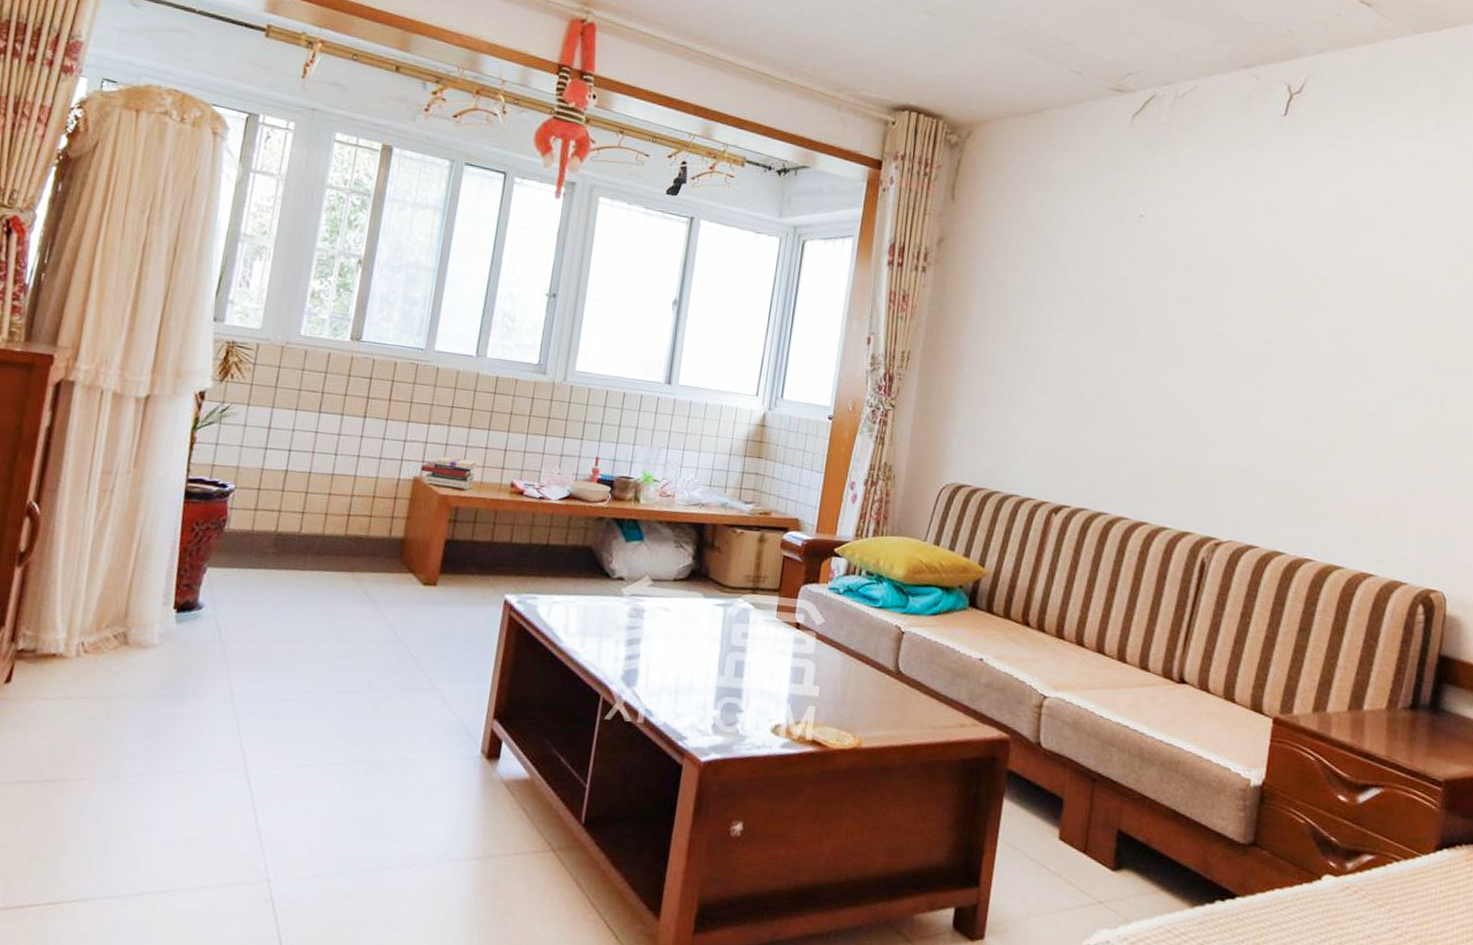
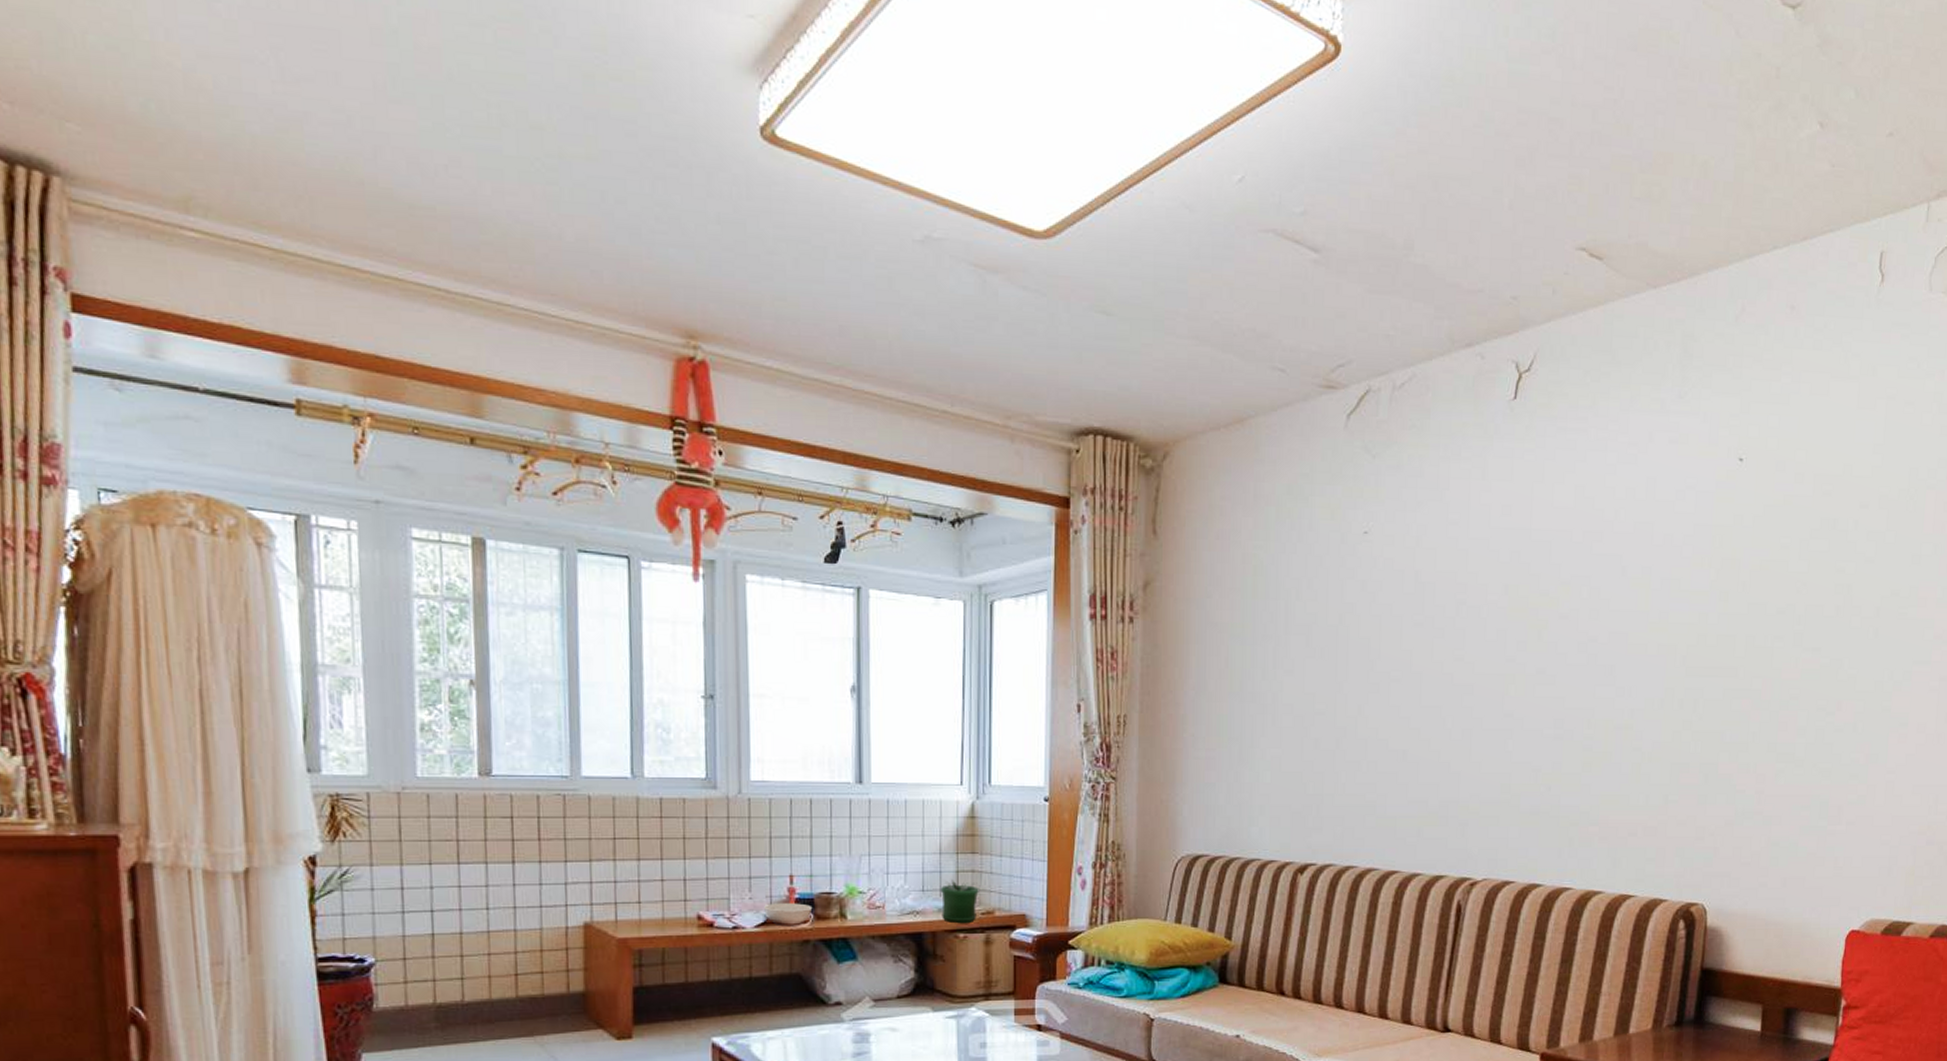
books: present [420,456,477,491] -> none [590,895,655,932]
planter: none [723,478,763,521] -> present [940,880,982,924]

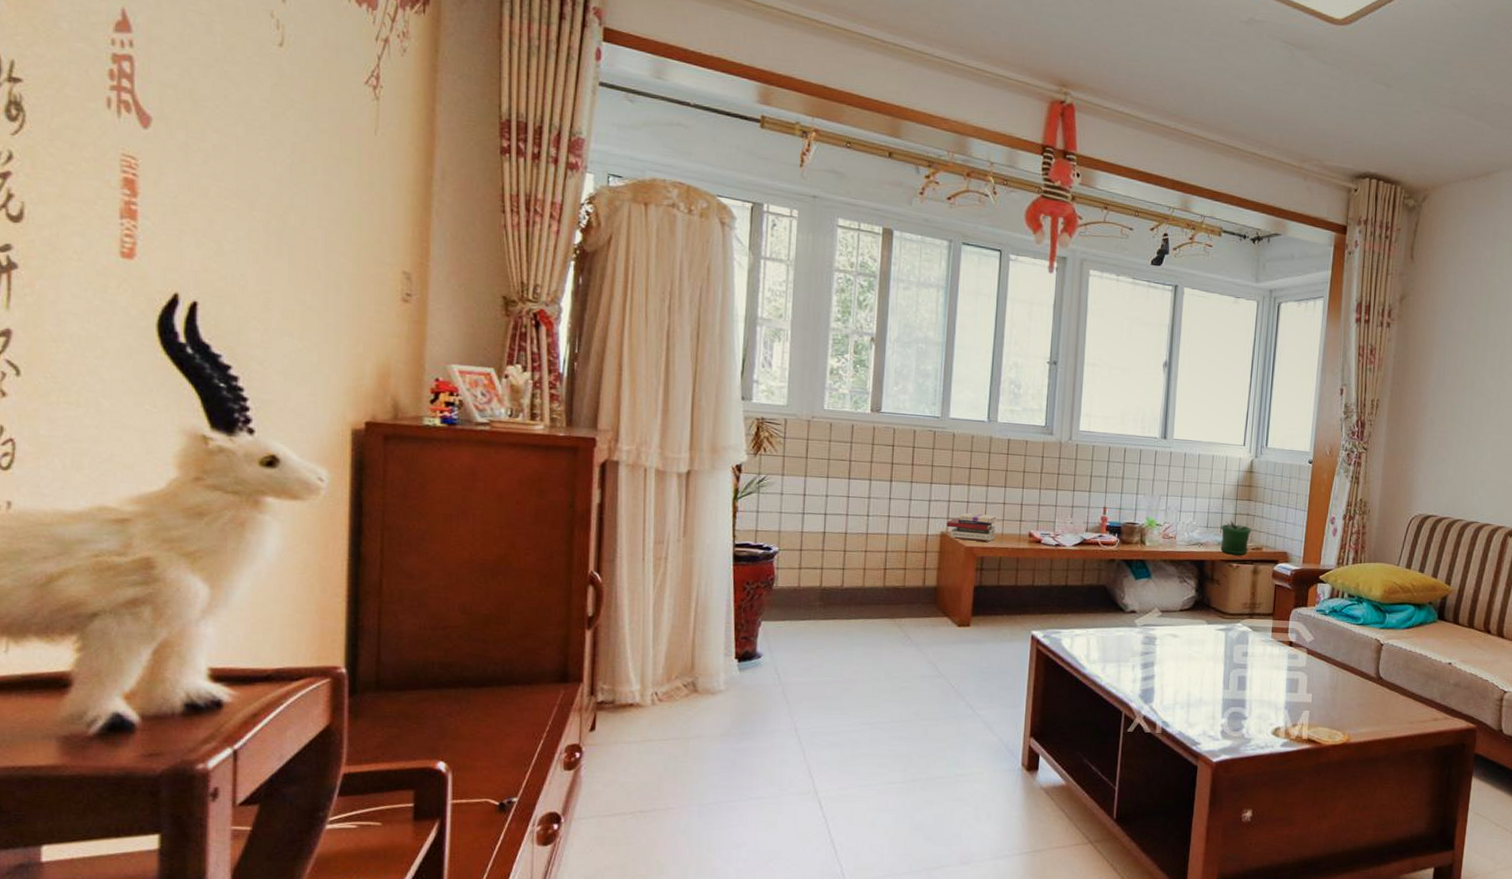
books: none [590,895,655,932] -> present [946,512,997,543]
bowl: present [763,903,813,927] -> none [1080,528,1119,548]

